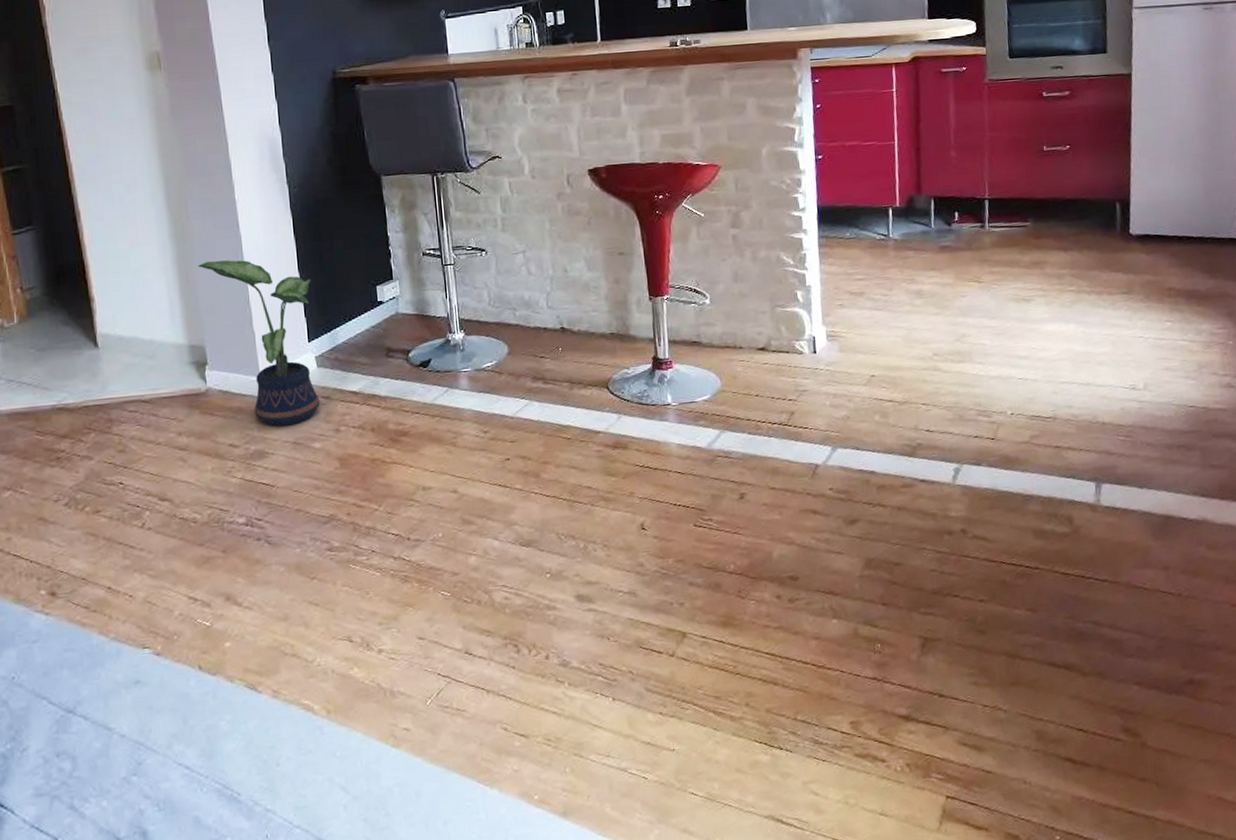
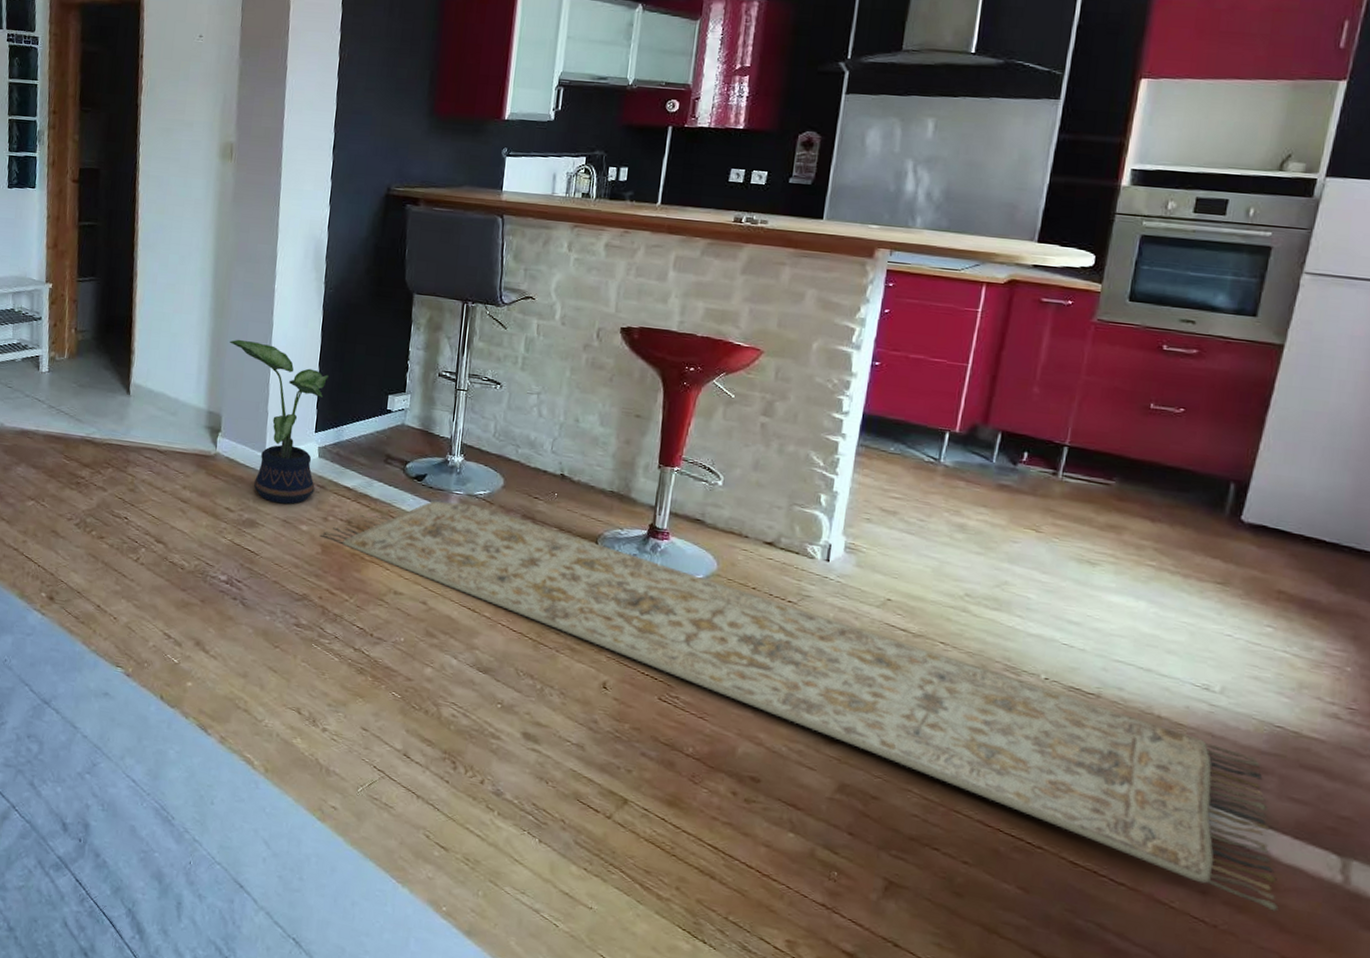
rug: none [335,377,1222,568] -> present [320,501,1279,912]

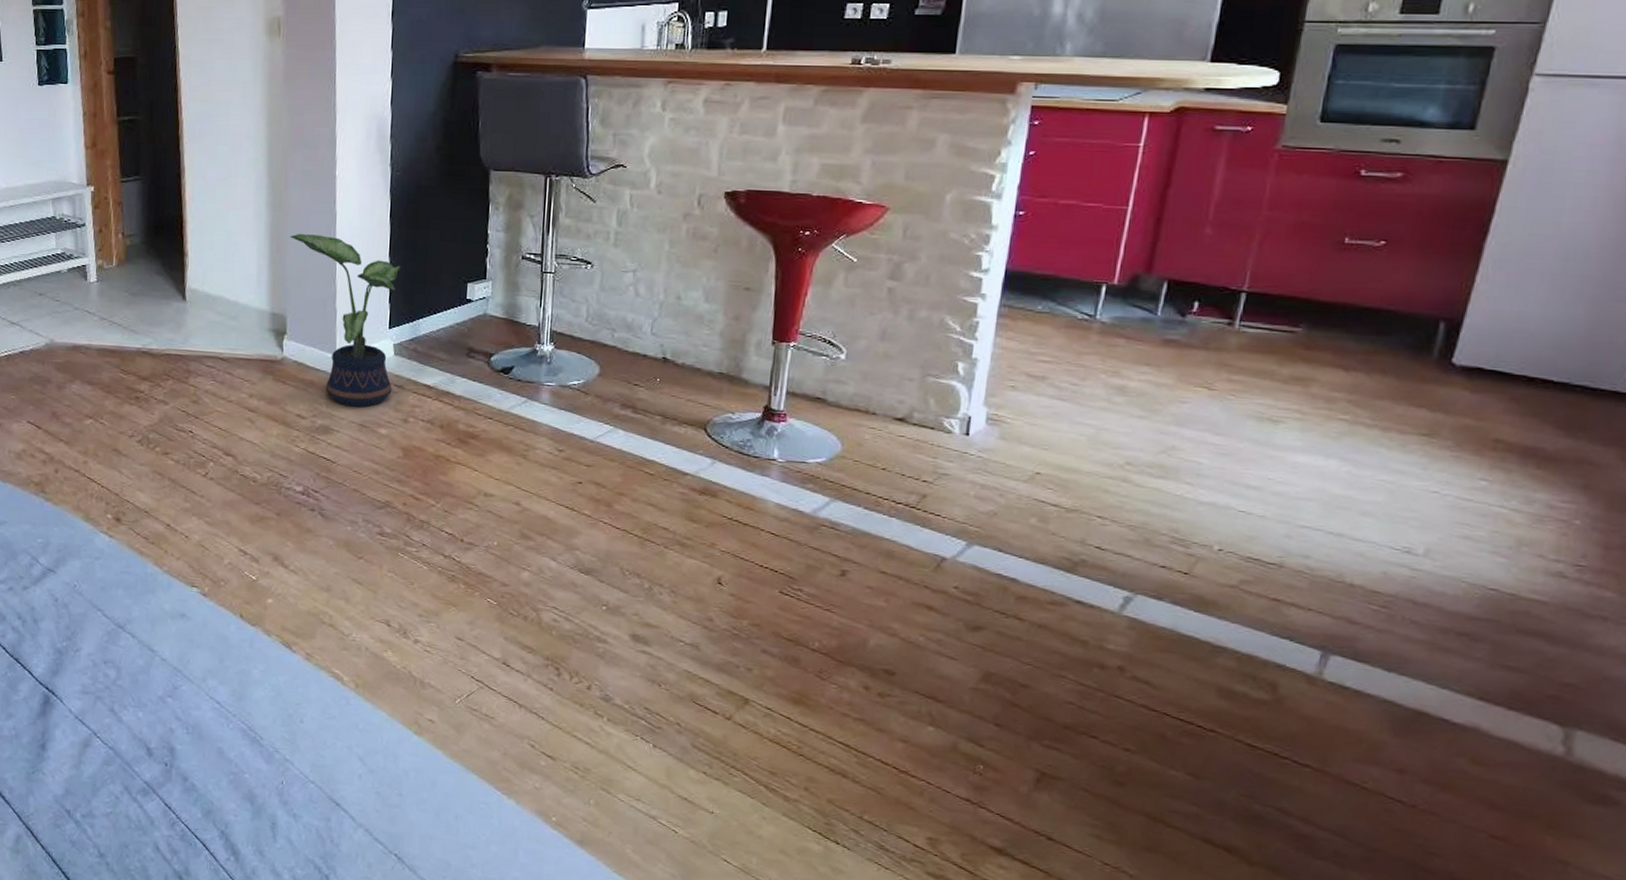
rug: present [320,501,1279,912] -> none [400,394,1488,788]

